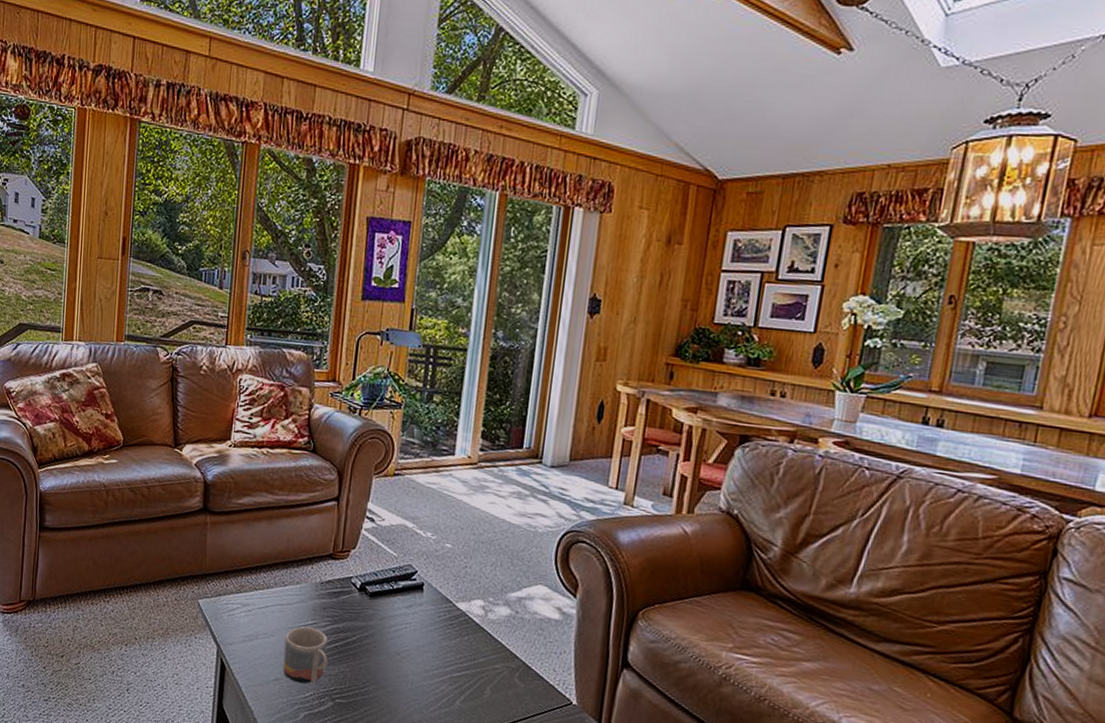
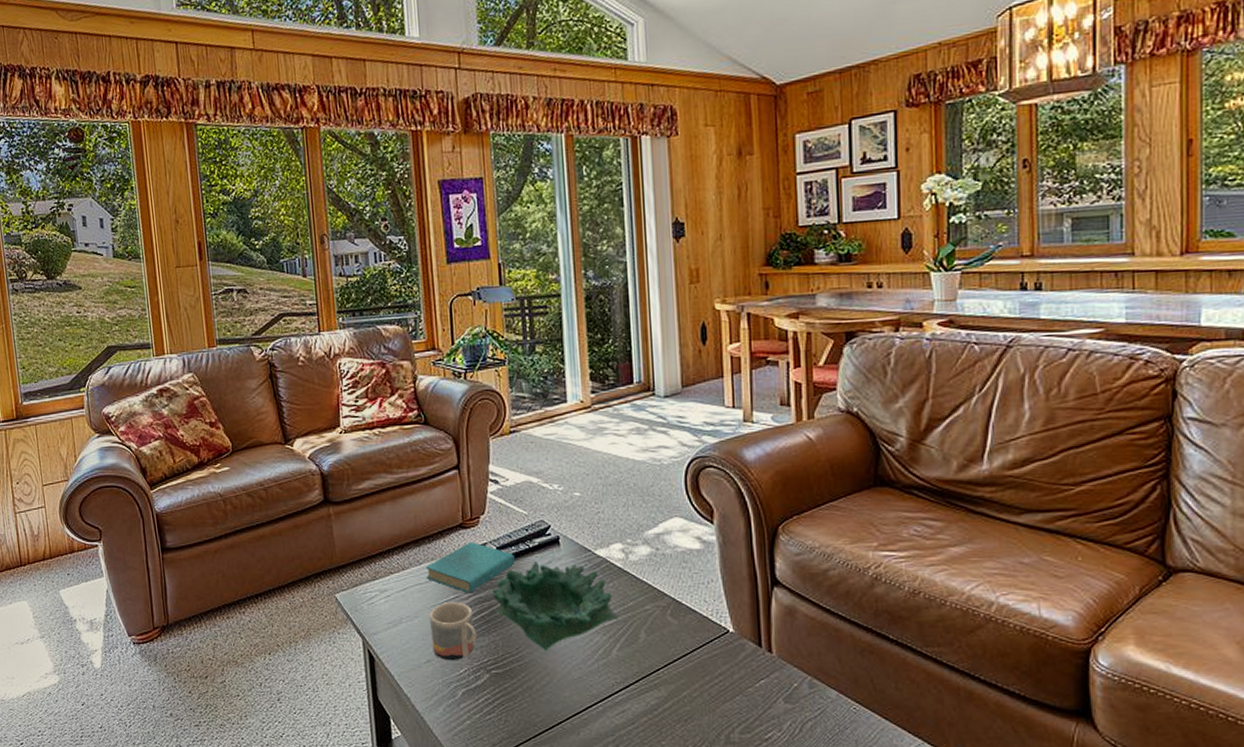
book: none [289,572,377,622] -> present [426,541,515,593]
decorative bowl: none [349,603,467,691] -> present [492,562,619,652]

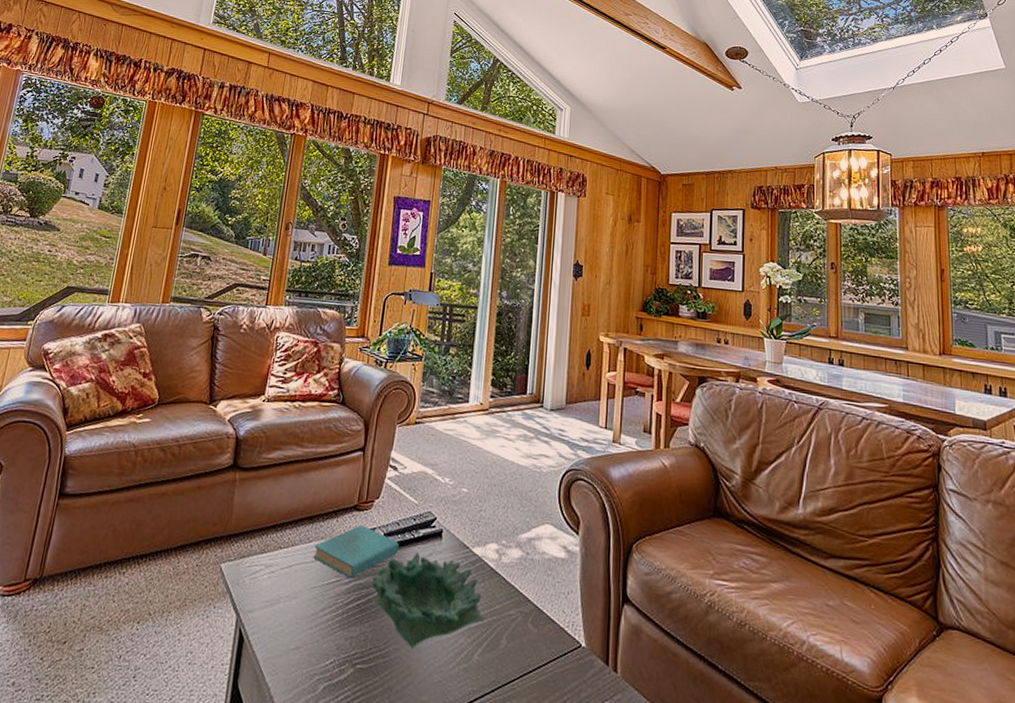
mug: present [429,602,477,661] -> none [303,585,350,651]

